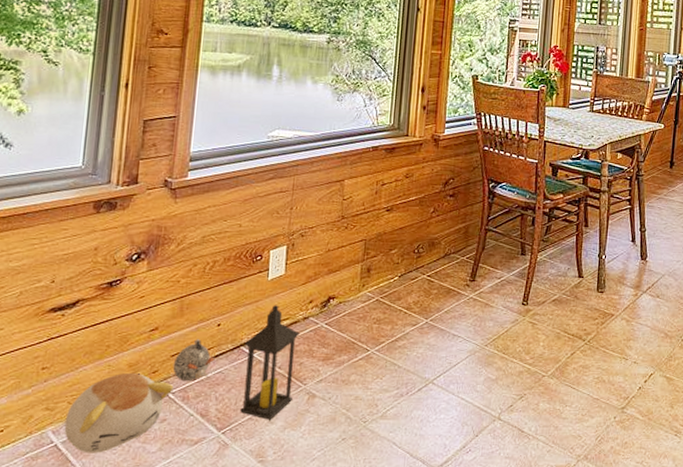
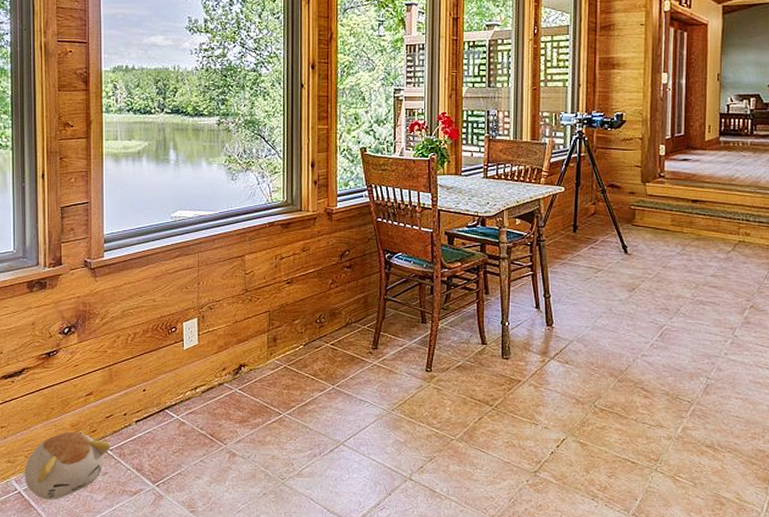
teapot: present [172,338,215,382] -> none [108,402,144,440]
lantern: present [240,305,300,420] -> none [167,372,216,475]

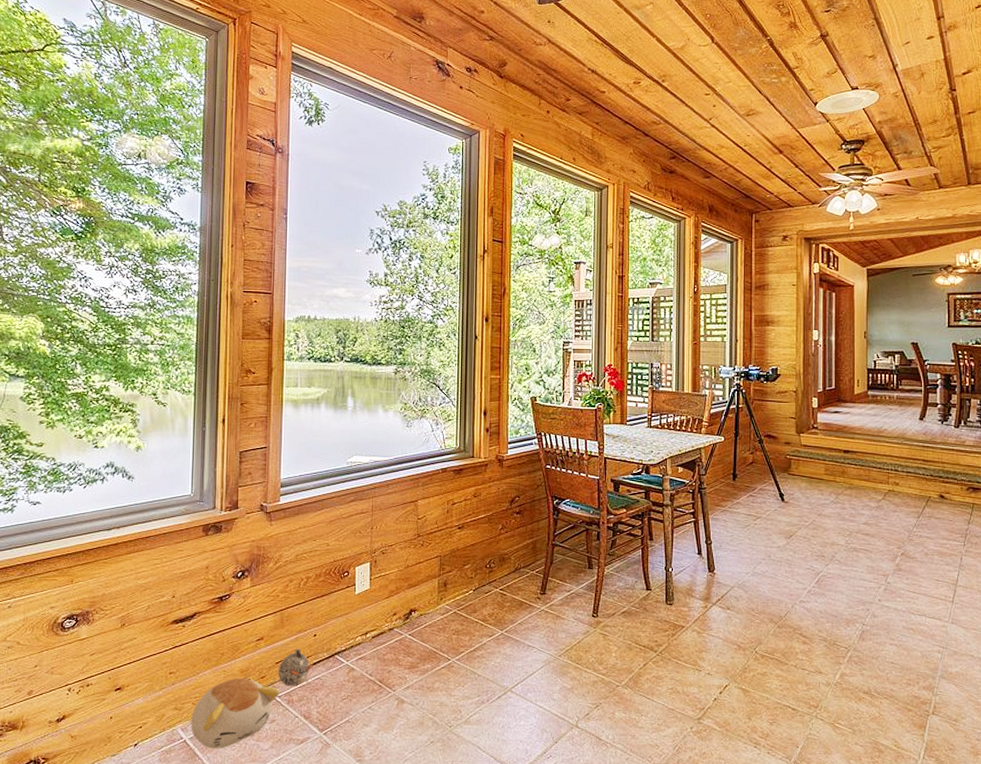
teapot: none [108,402,144,440] -> present [278,647,313,687]

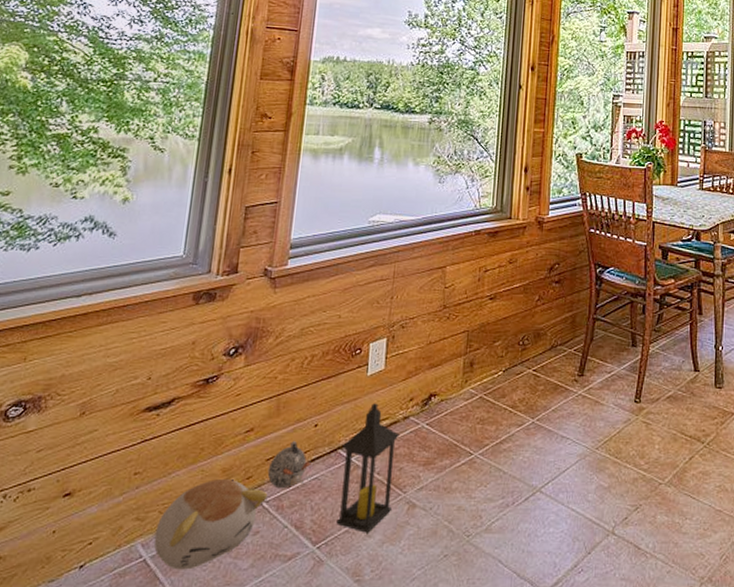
lantern: none [337,617,386,723] -> present [336,403,399,533]

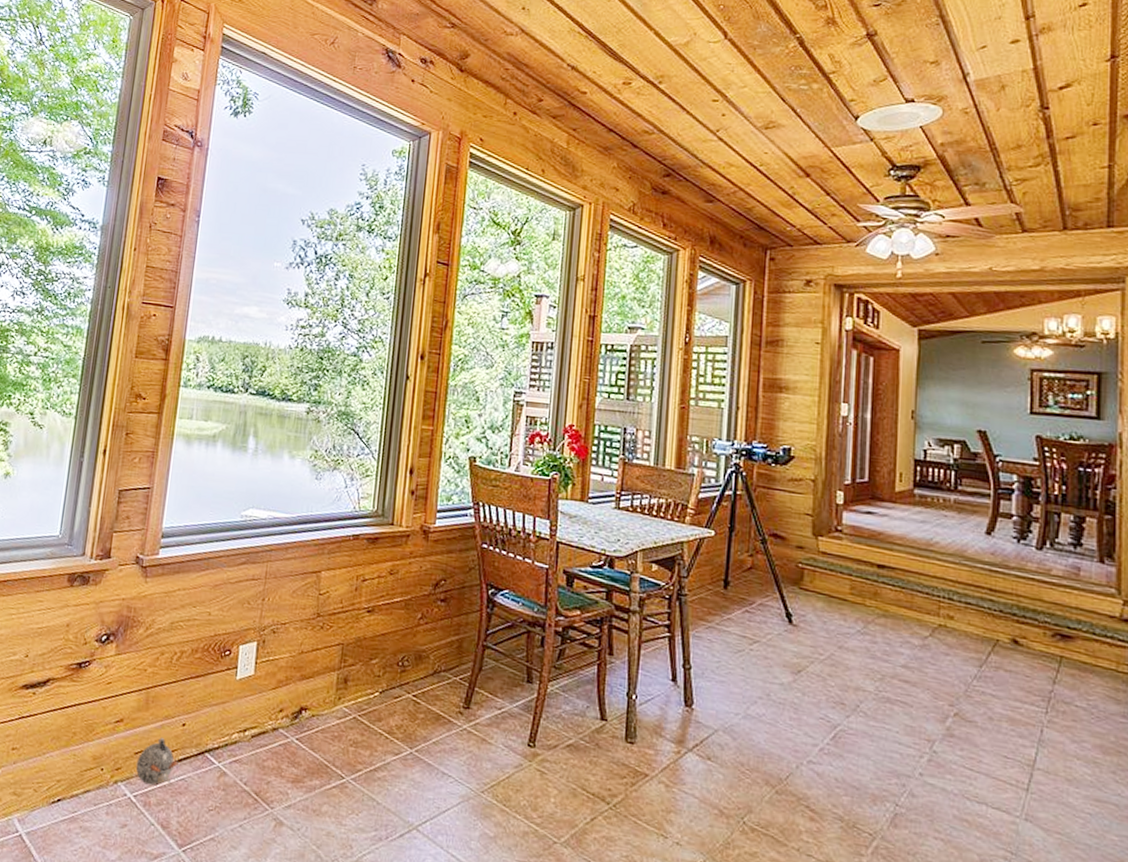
plush toy: present [154,478,268,570] -> none [29,765,136,852]
lantern: present [336,403,399,533] -> none [202,709,268,845]

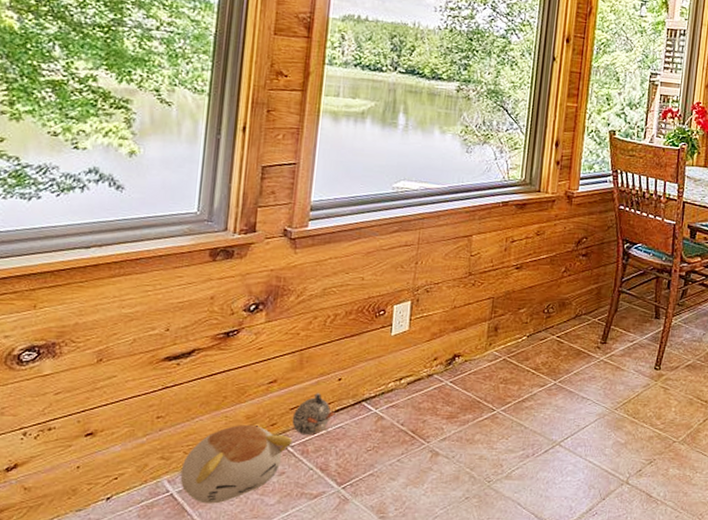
plush toy: none [29,765,136,852] -> present [180,424,293,504]

